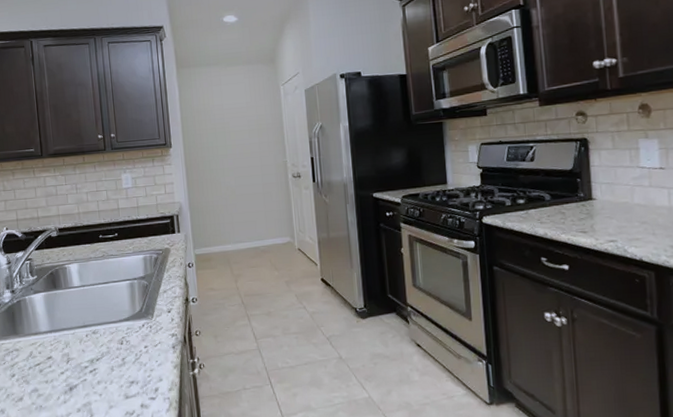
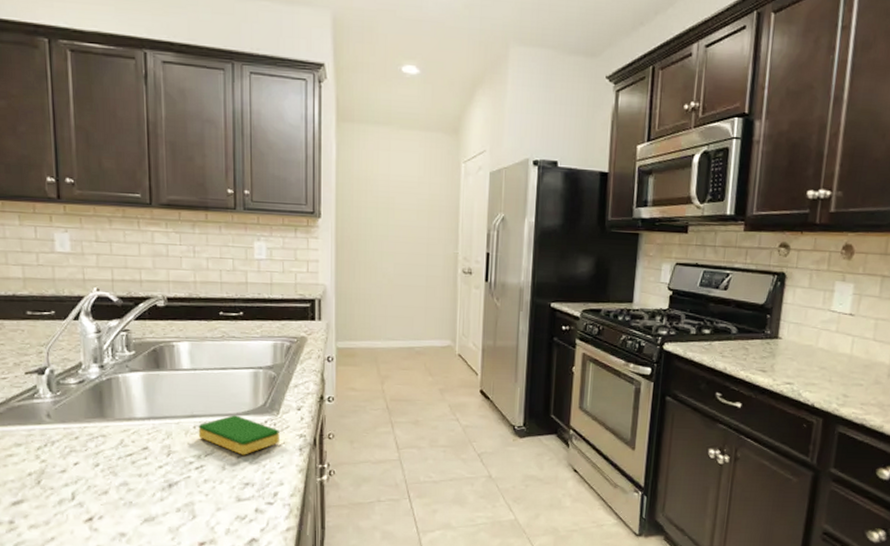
dish sponge: none [89,322,156,357] -> present [198,415,280,455]

